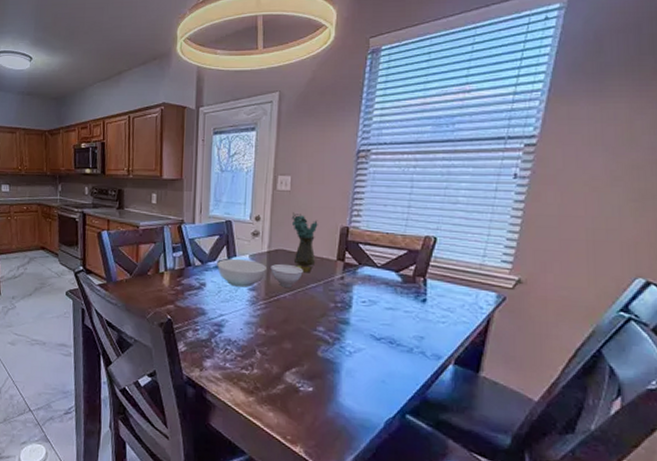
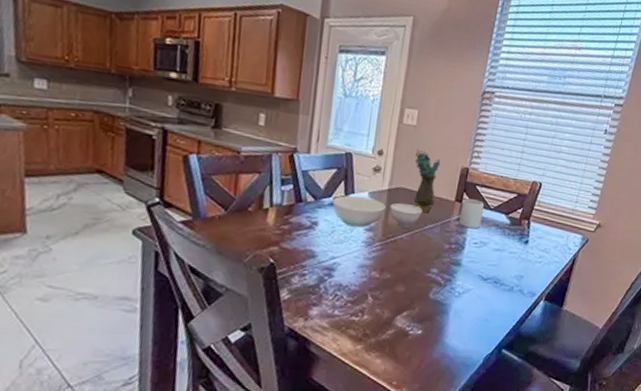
mug: none [343,257,370,288] -> present [459,198,485,229]

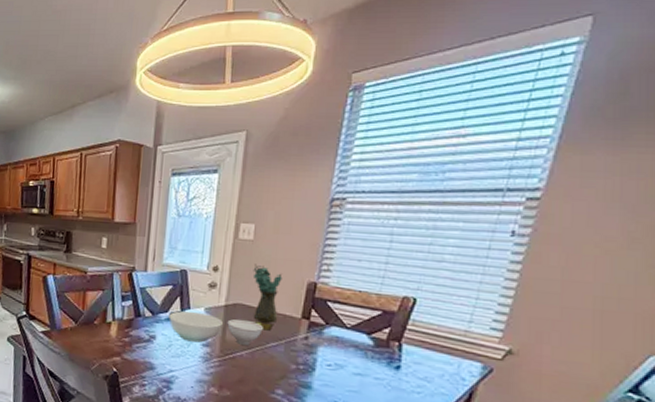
mug: present [459,198,485,229] -> none [308,315,339,350]

